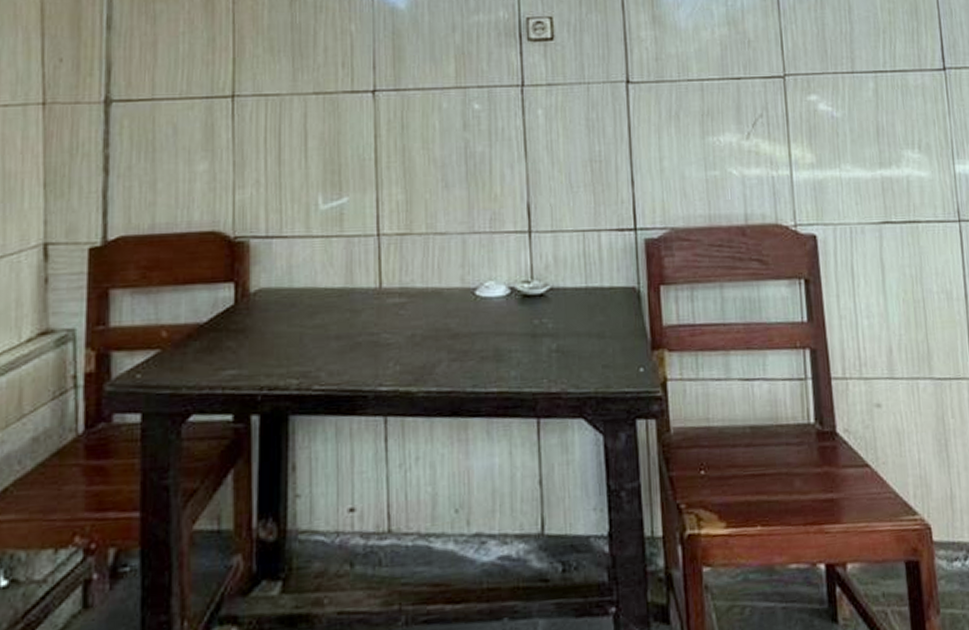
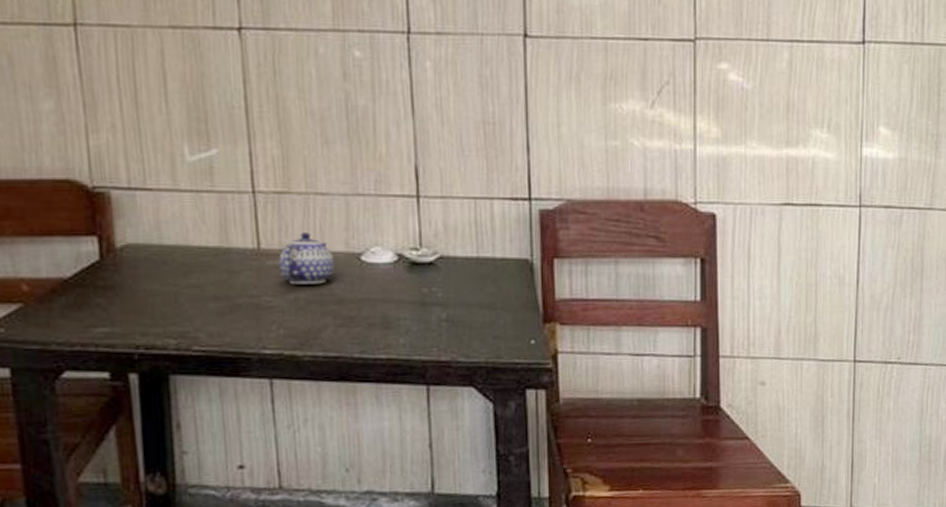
teapot: none [398,270,450,321] -> present [279,233,334,285]

